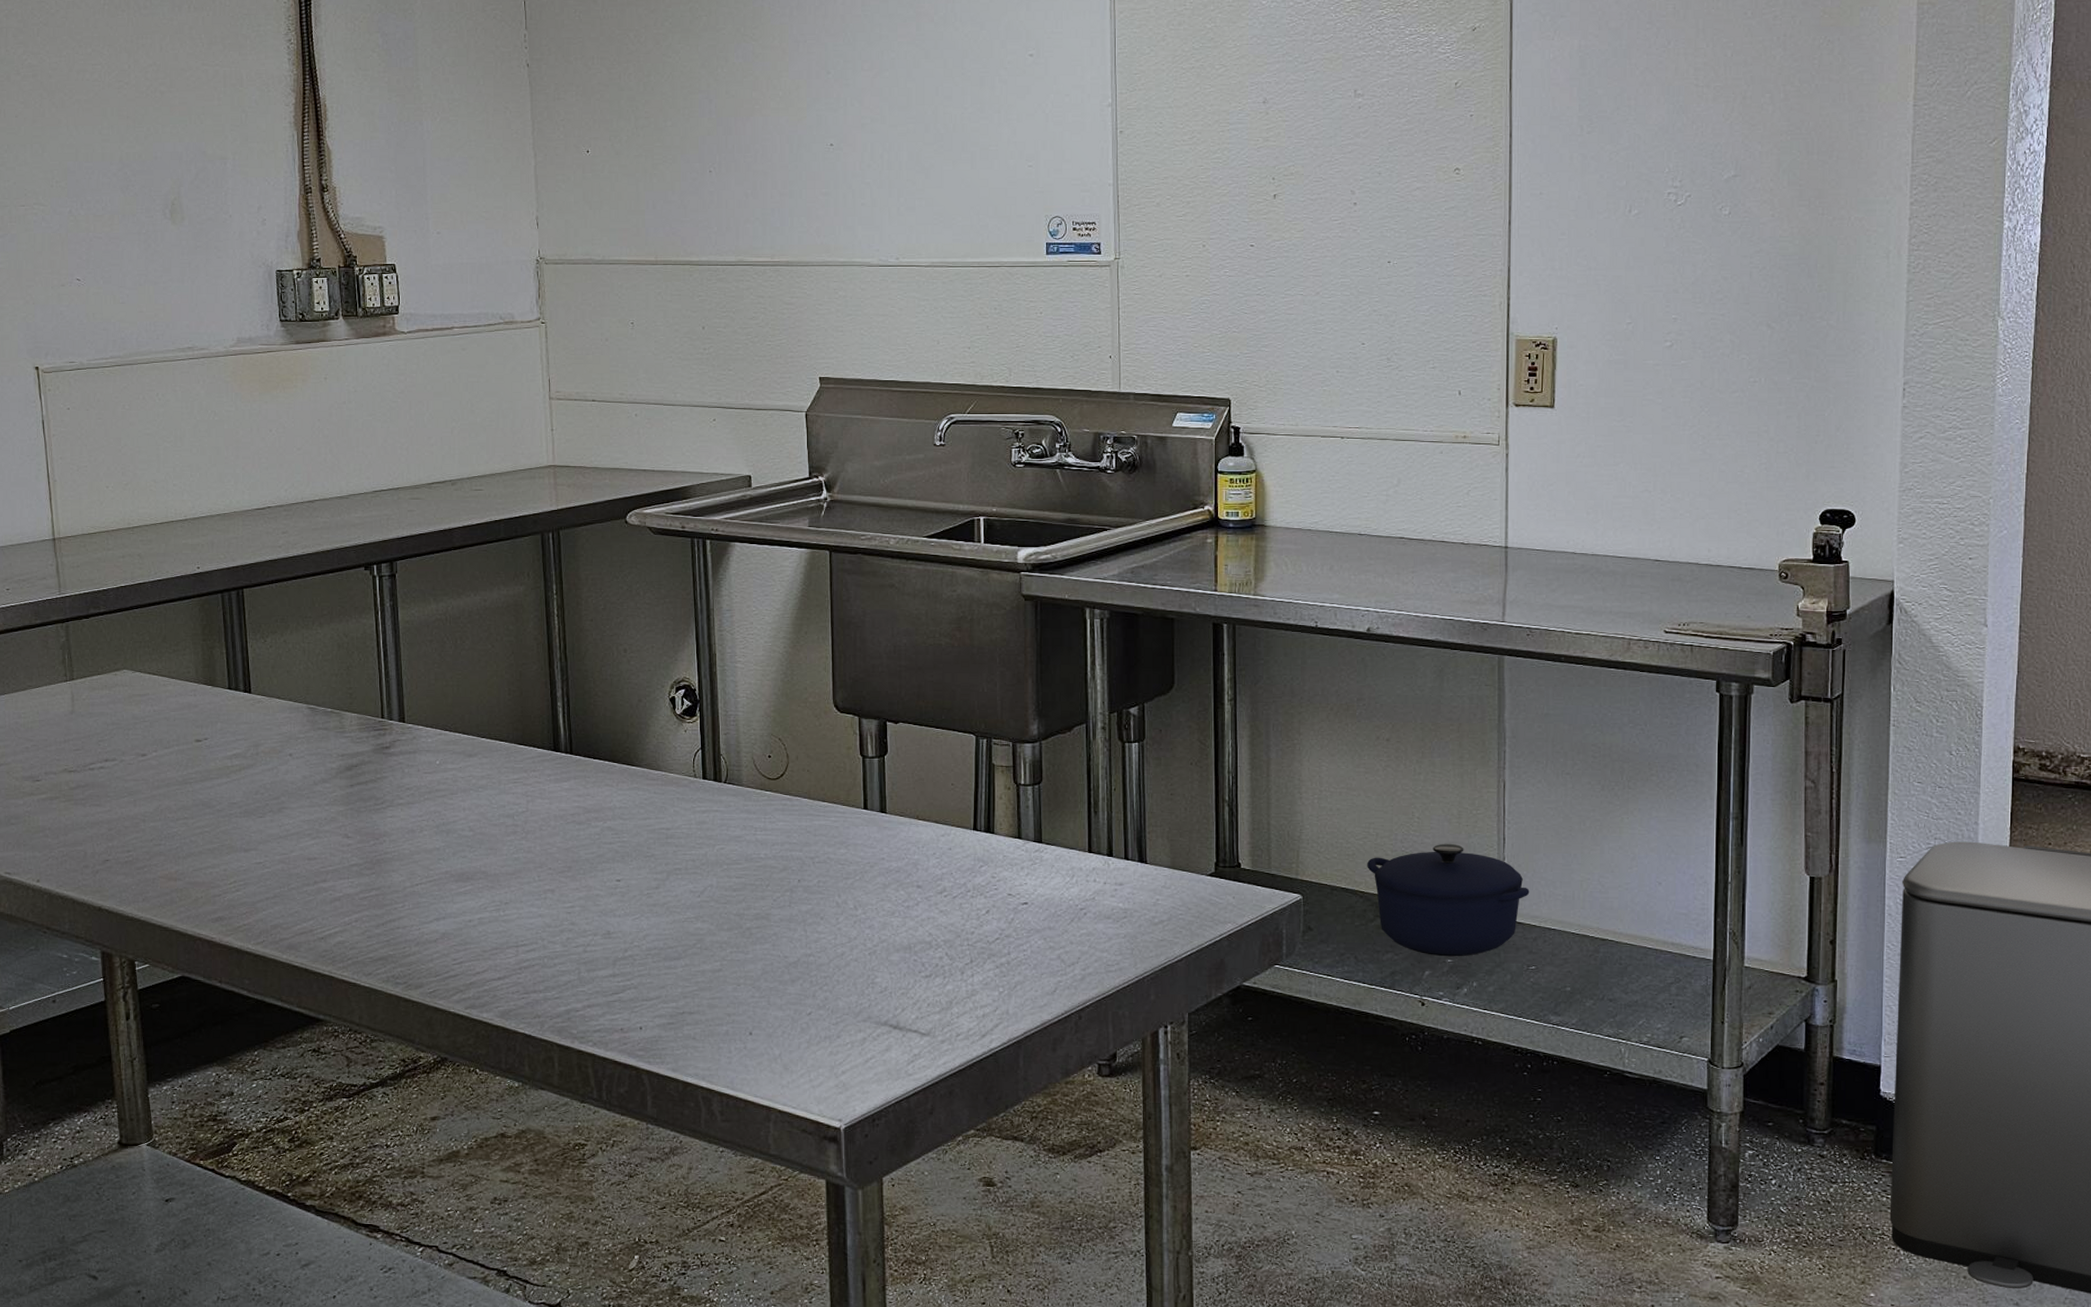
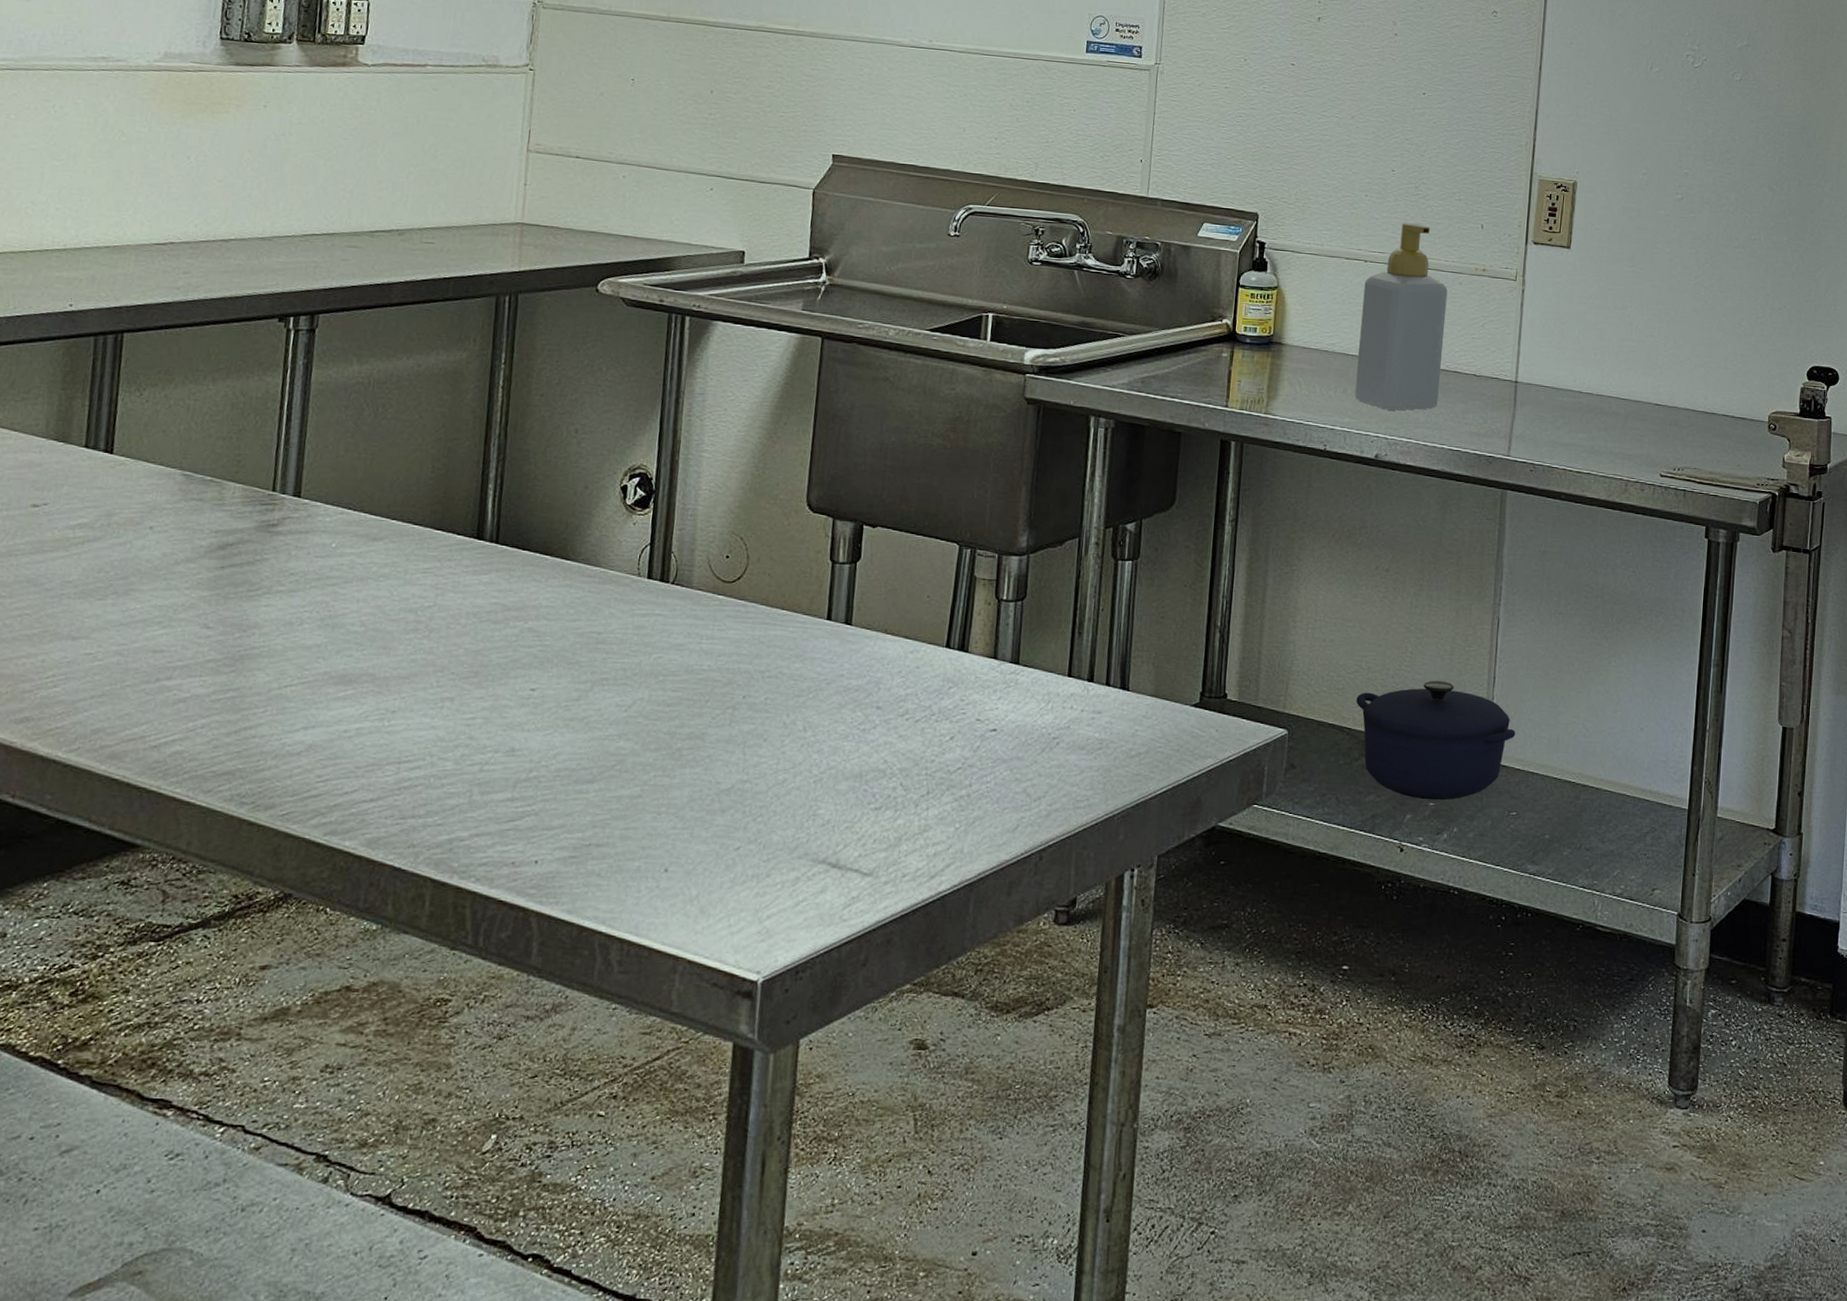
soap bottle: none [1341,396,1429,584] -> present [1354,223,1448,411]

